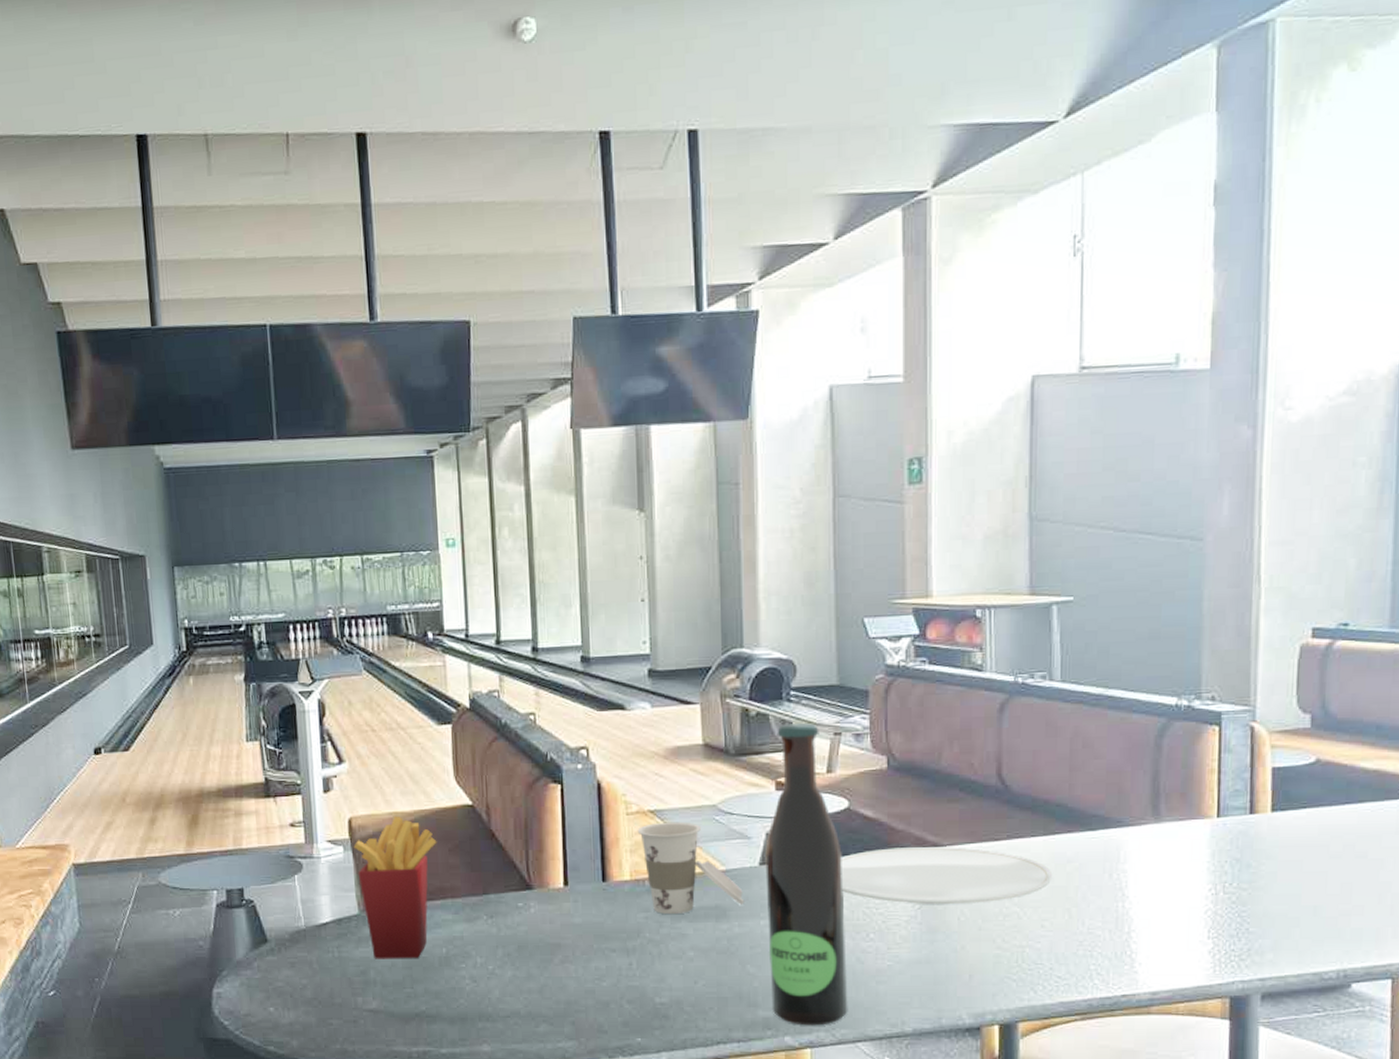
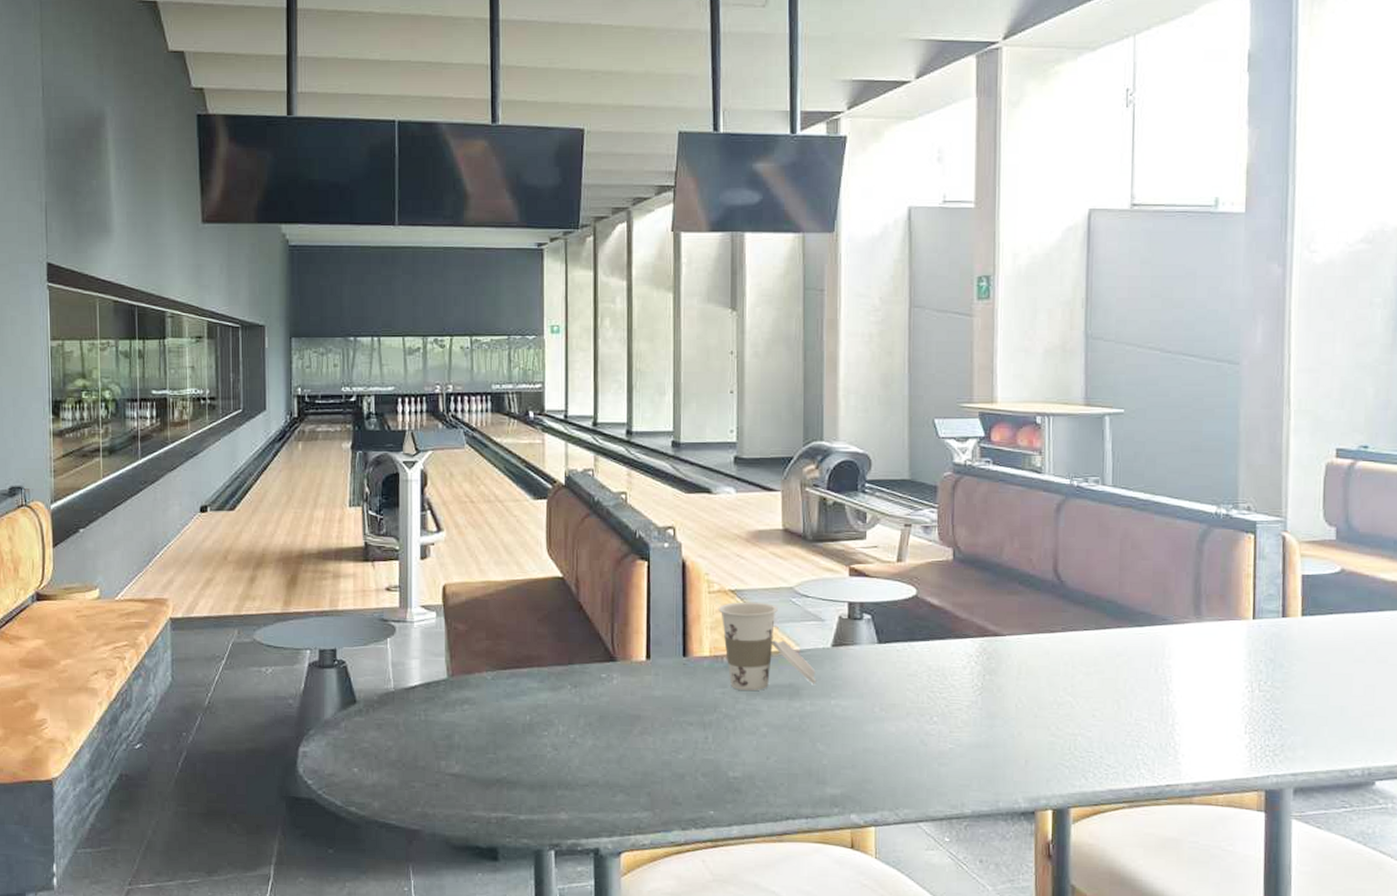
french fries: present [353,816,437,959] -> none [446,585,527,725]
bottle: present [764,723,848,1026] -> none [836,514,912,805]
plate: present [840,847,1053,905] -> none [907,635,1103,692]

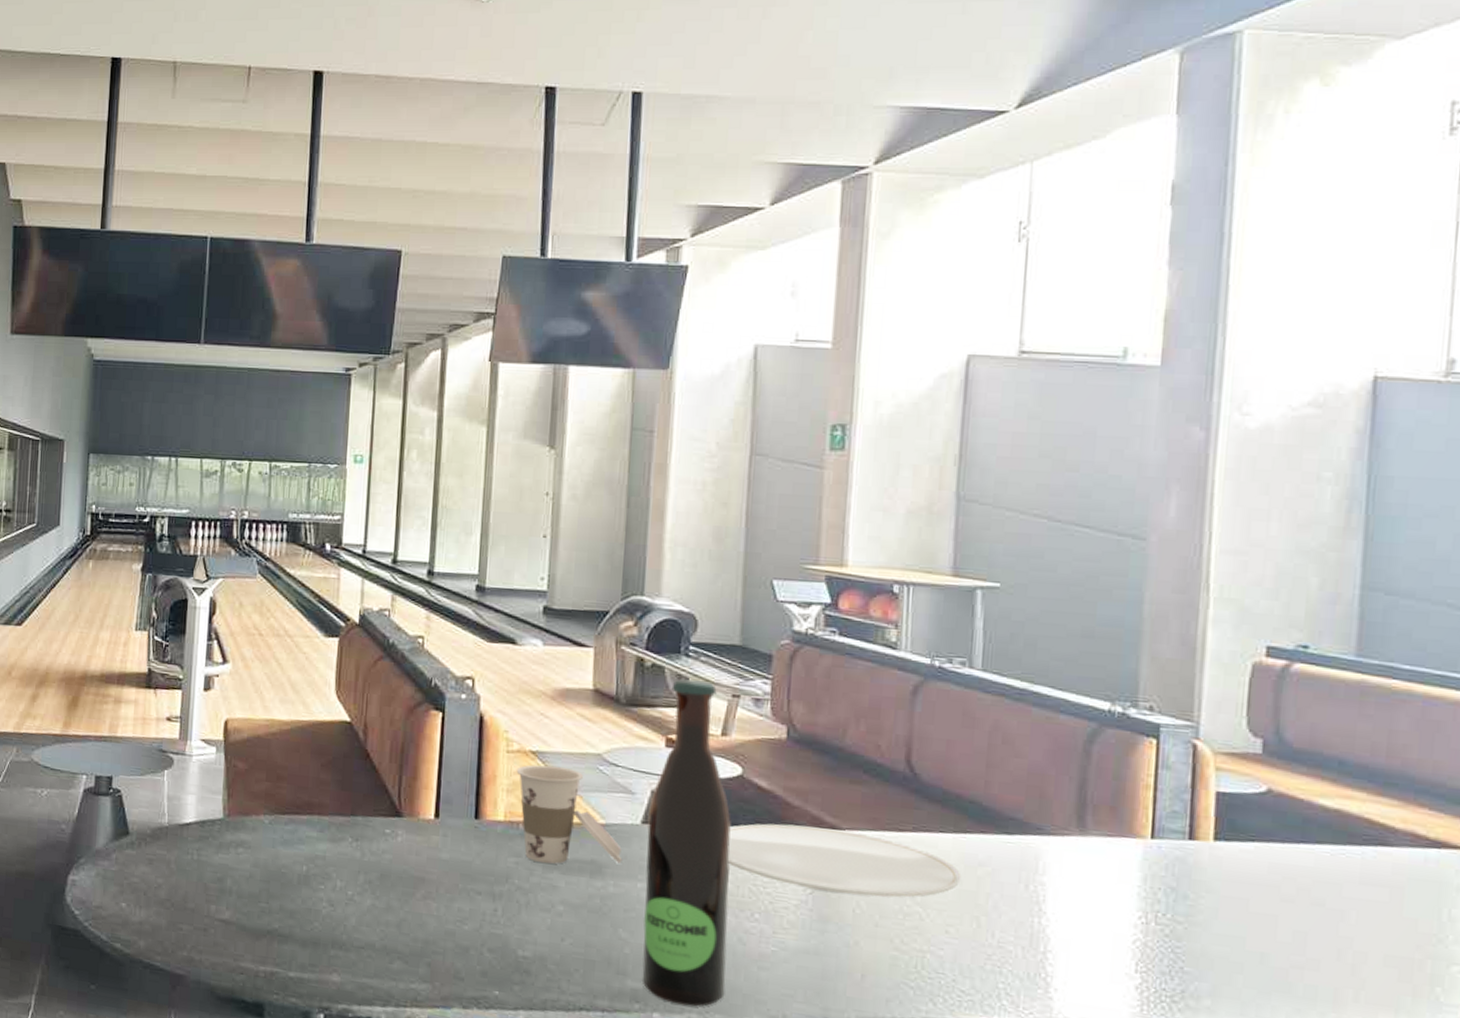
bottle: none [836,514,912,805] -> present [641,679,731,1007]
plate: none [907,635,1103,692] -> present [728,823,962,898]

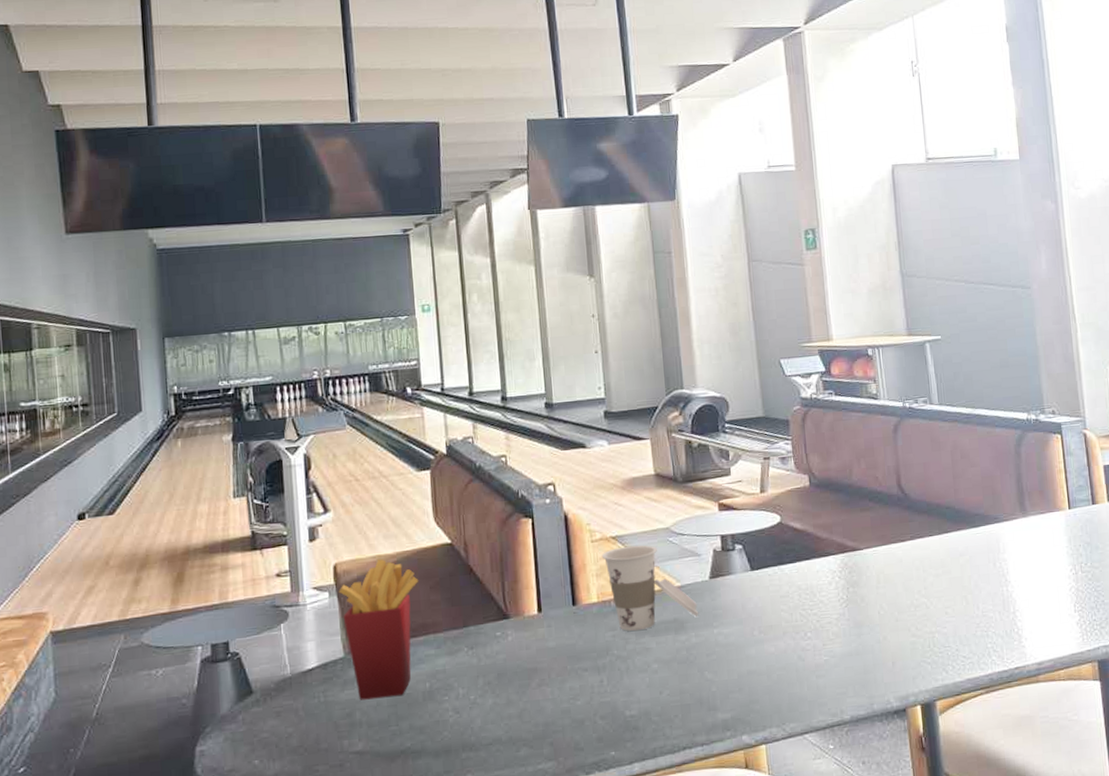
french fries: none [226,724,310,872] -> present [338,559,419,701]
bottle: present [641,679,731,1007] -> none [713,450,795,724]
plate: present [728,823,962,898] -> none [777,549,950,603]

